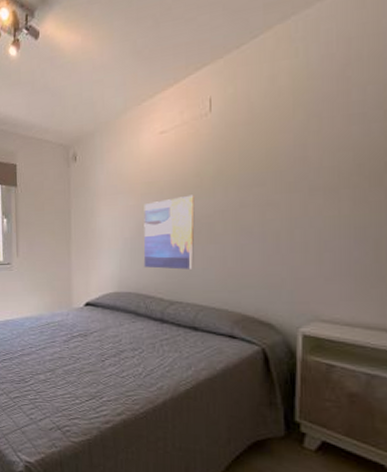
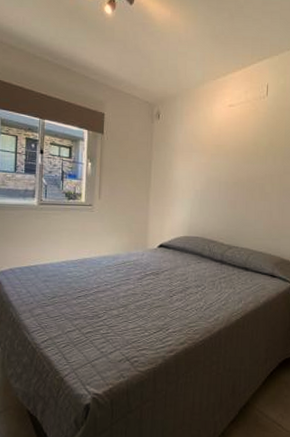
wall art: present [143,195,195,270] -> none [210,159,252,220]

